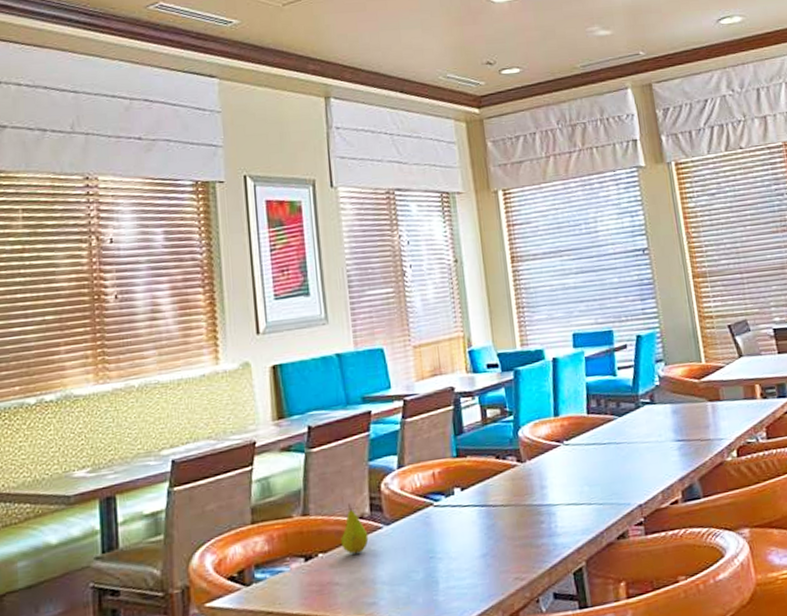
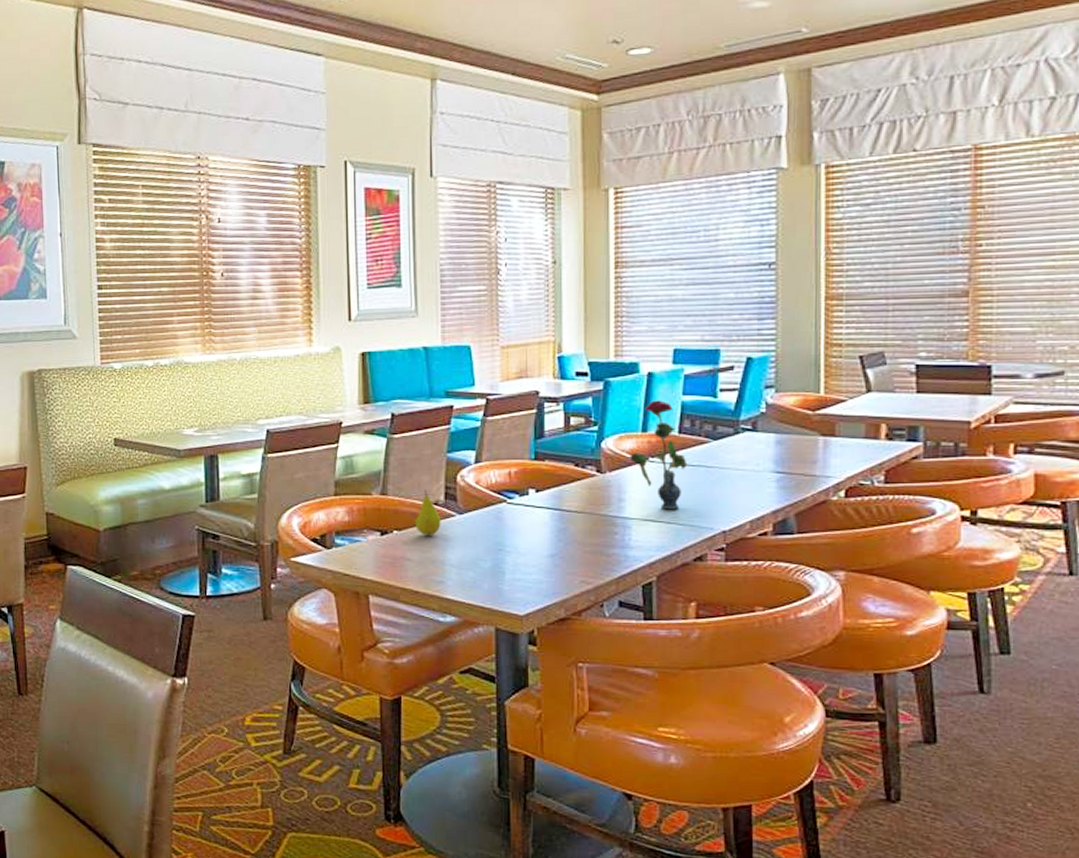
vase: none [546,383,599,491] -> present [630,400,688,510]

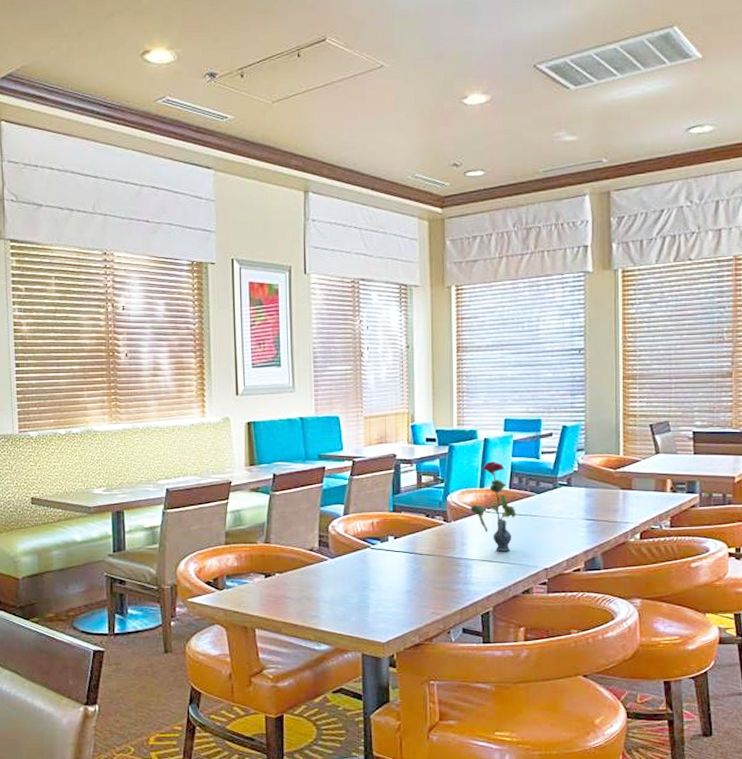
fruit: present [415,489,441,536] -> none [294,537,316,577]

